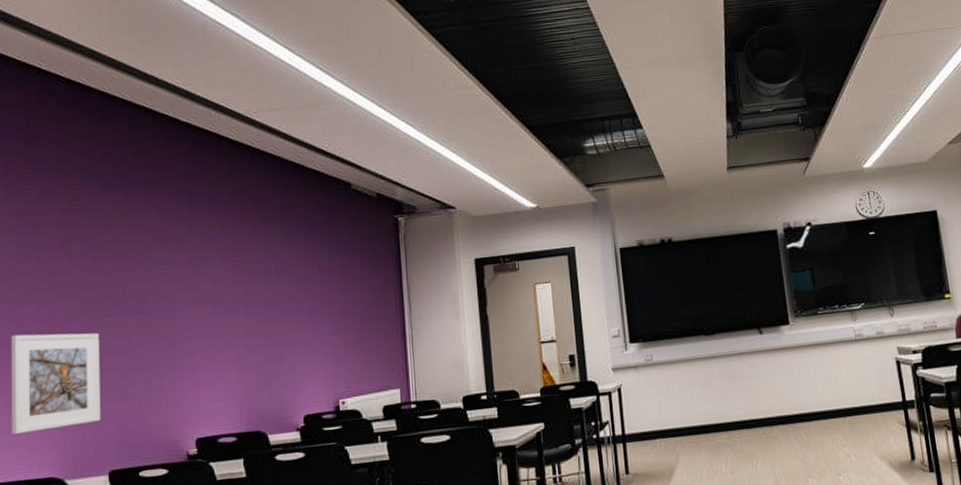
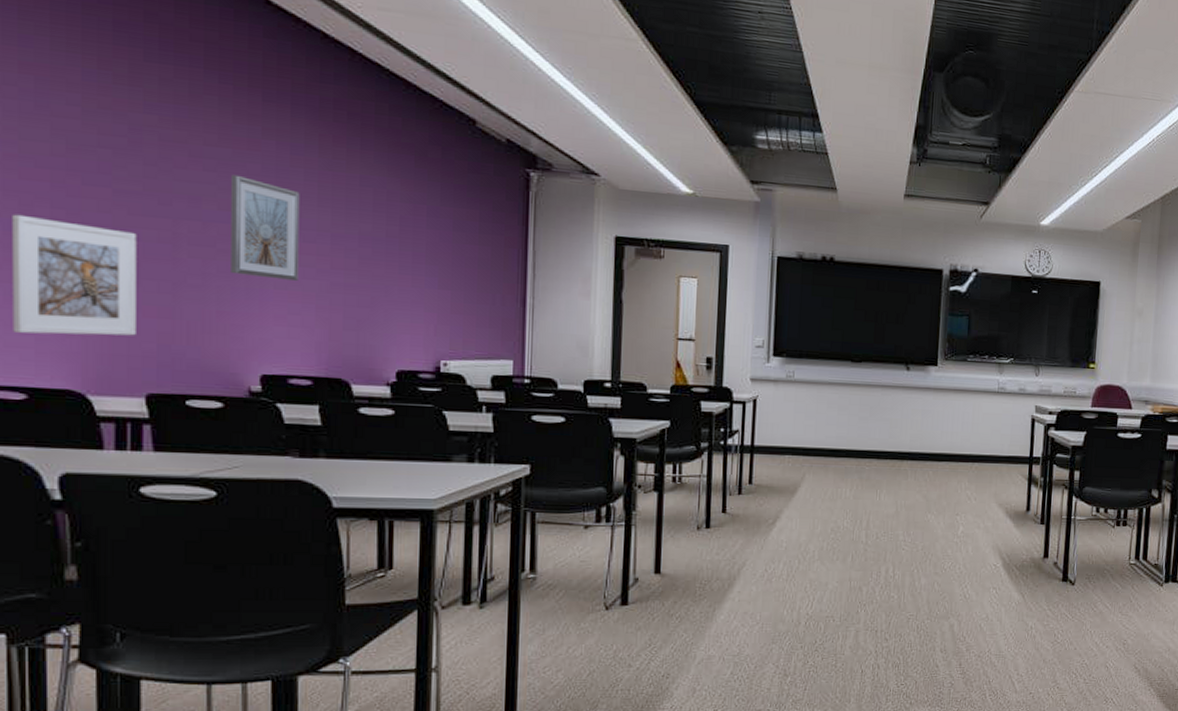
picture frame: none [167,269,221,354] -> present [231,174,300,281]

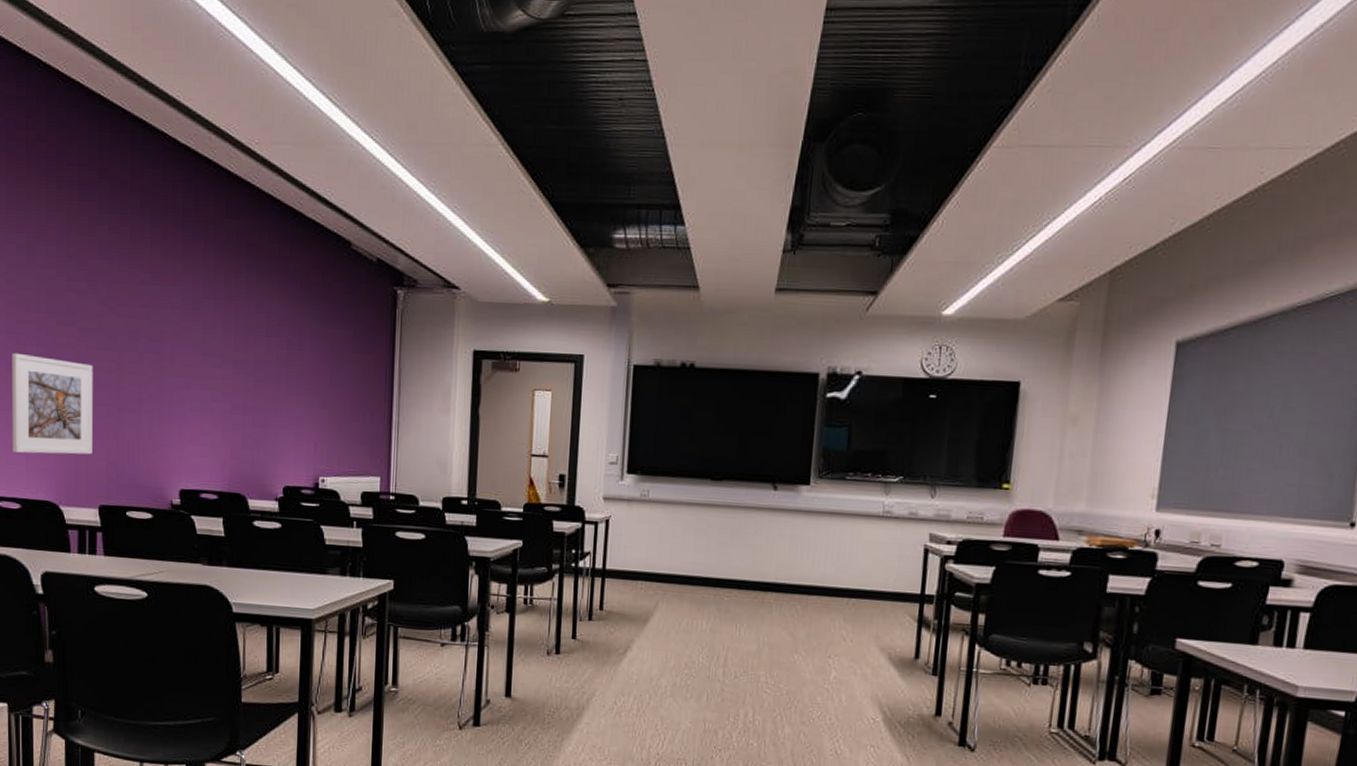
picture frame: present [231,174,300,281] -> none [159,309,210,403]

